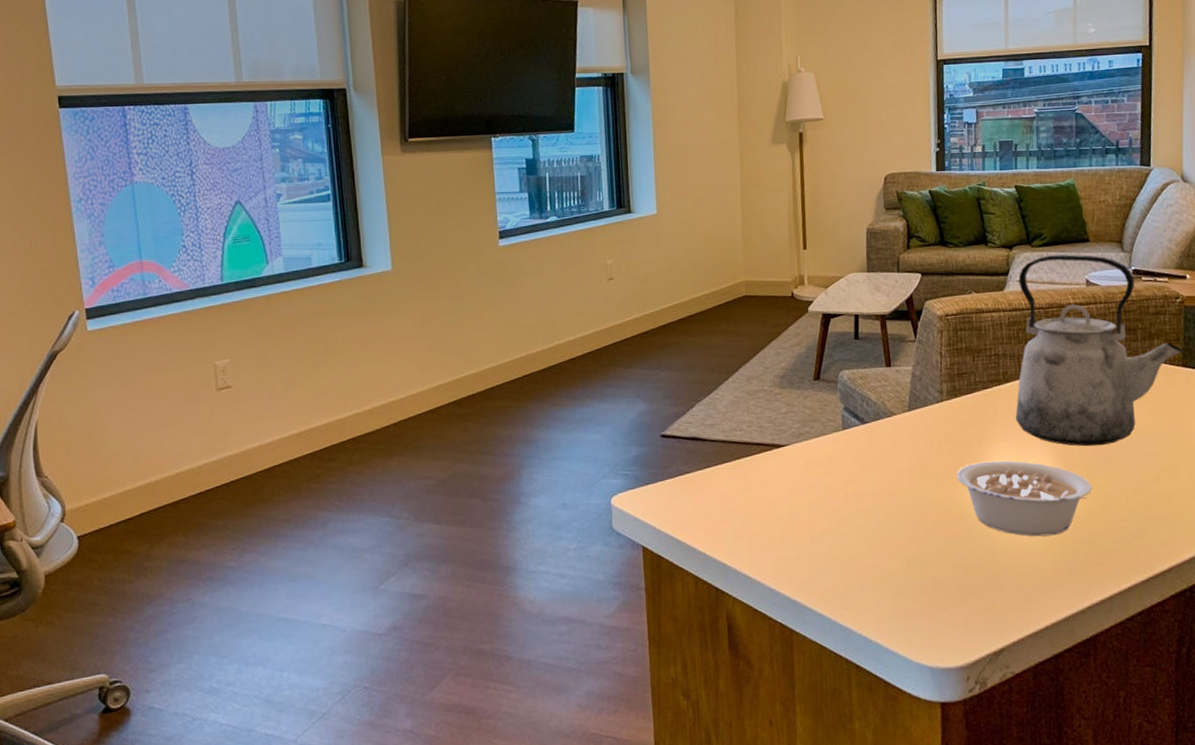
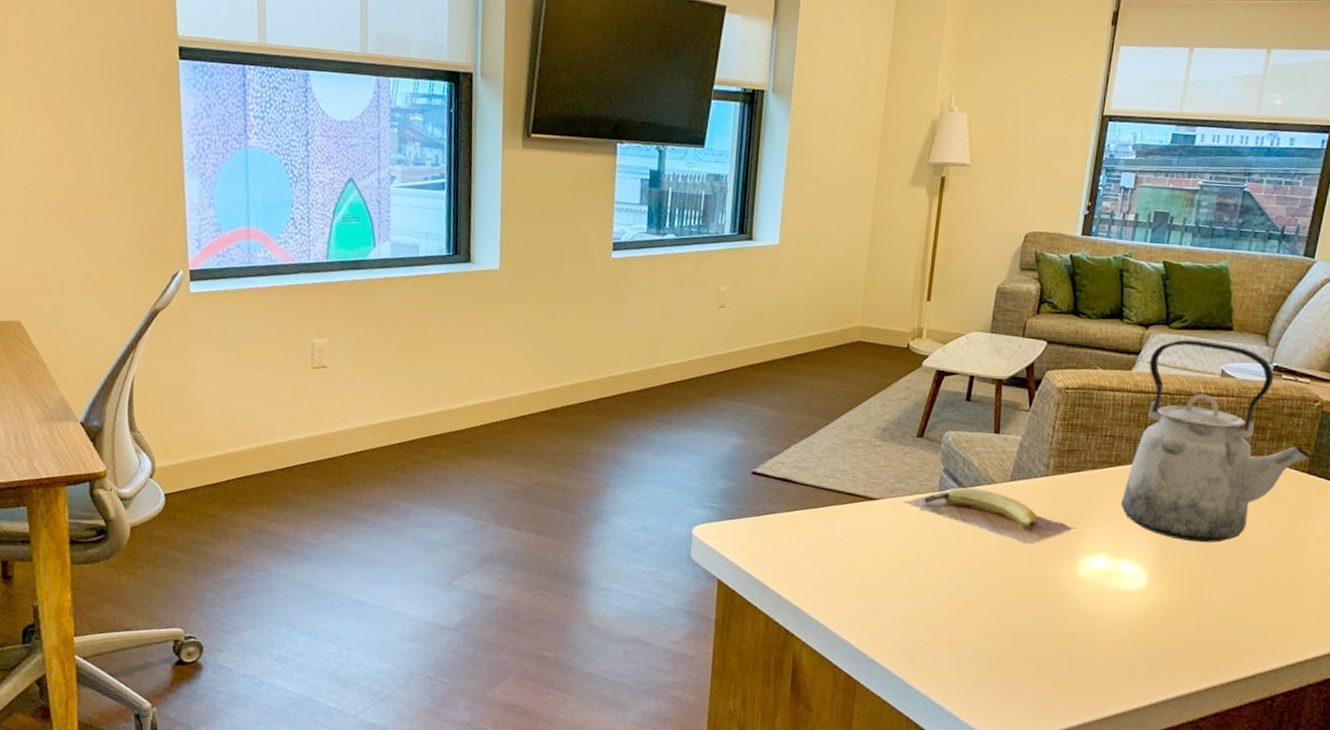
banana: none [810,422,978,471] -> present [903,487,1076,545]
legume: present [956,460,1092,537] -> none [1048,542,1189,626]

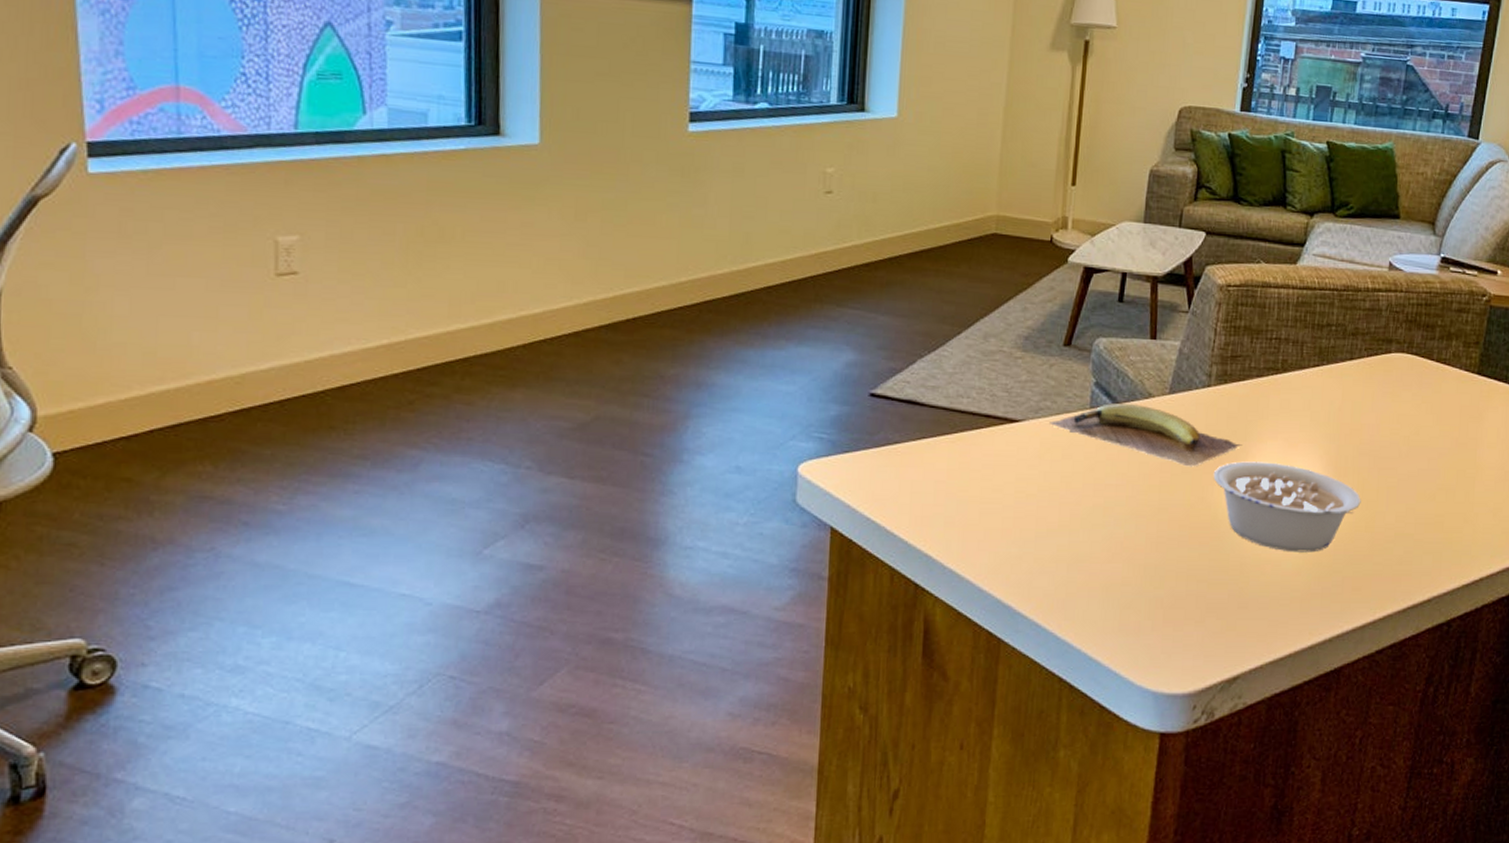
legume: none [1048,542,1189,626] -> present [1213,461,1361,553]
kettle: present [1120,339,1313,543] -> none [1288,229,1482,455]

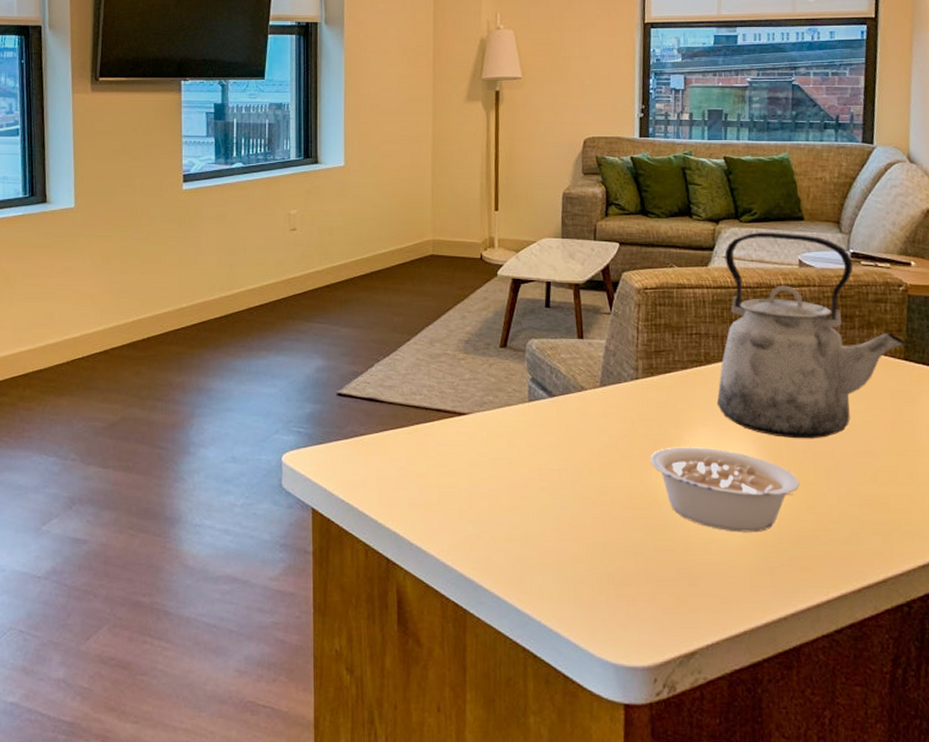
banana: present [1049,403,1242,467] -> none [493,397,675,453]
kettle: none [1288,229,1482,455] -> present [716,232,907,439]

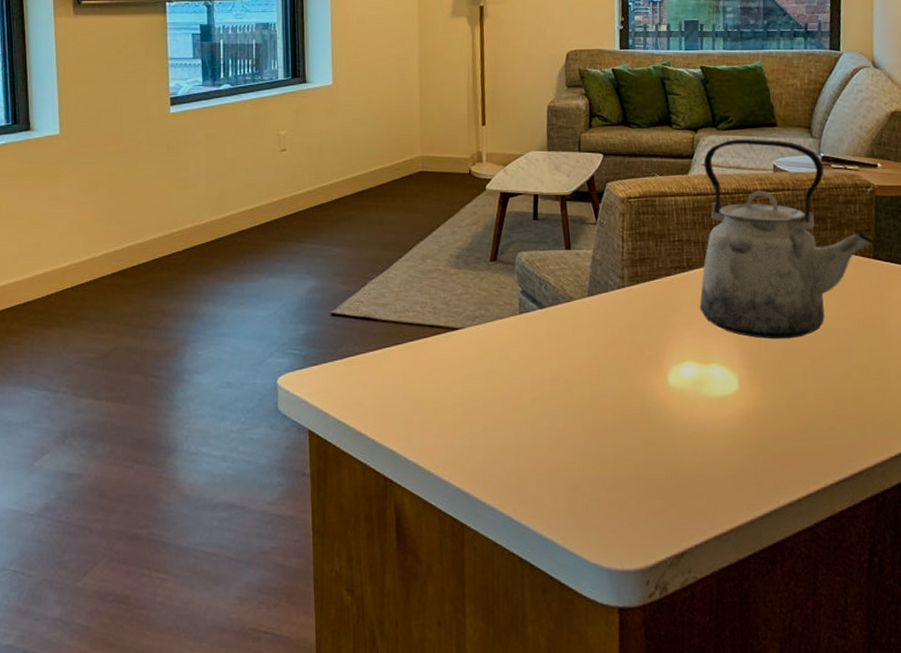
legume: present [649,447,800,533] -> none [637,351,780,433]

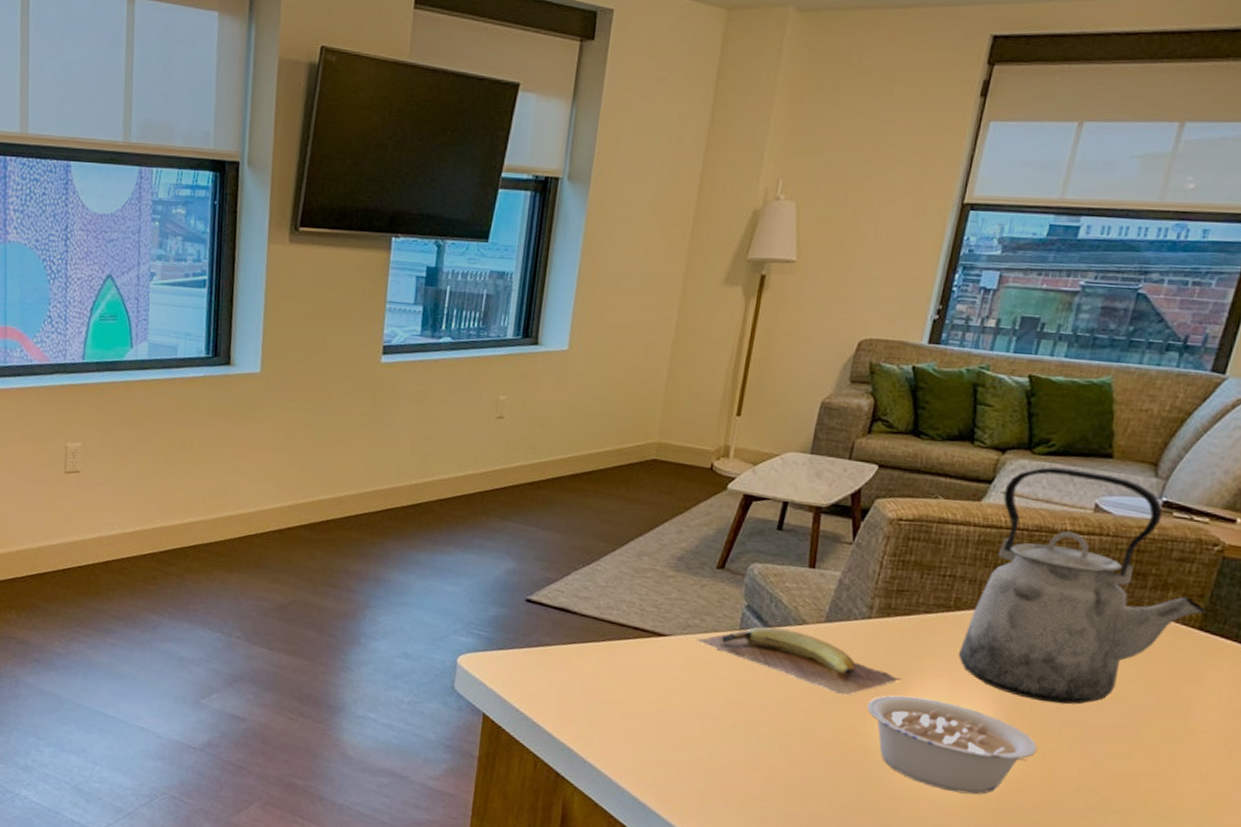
banana: none [485,307,661,360] -> present [697,626,902,696]
legume: none [637,351,780,433] -> present [866,695,1038,795]

